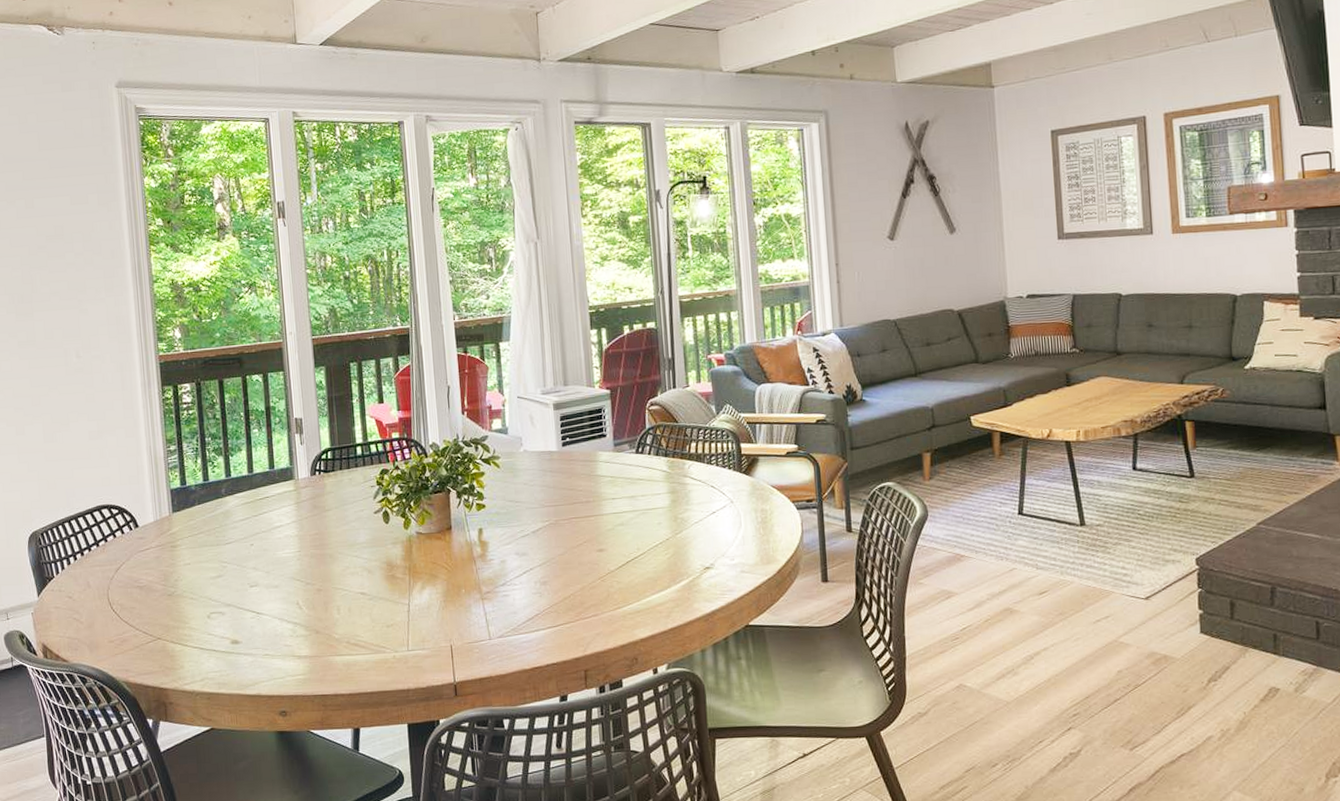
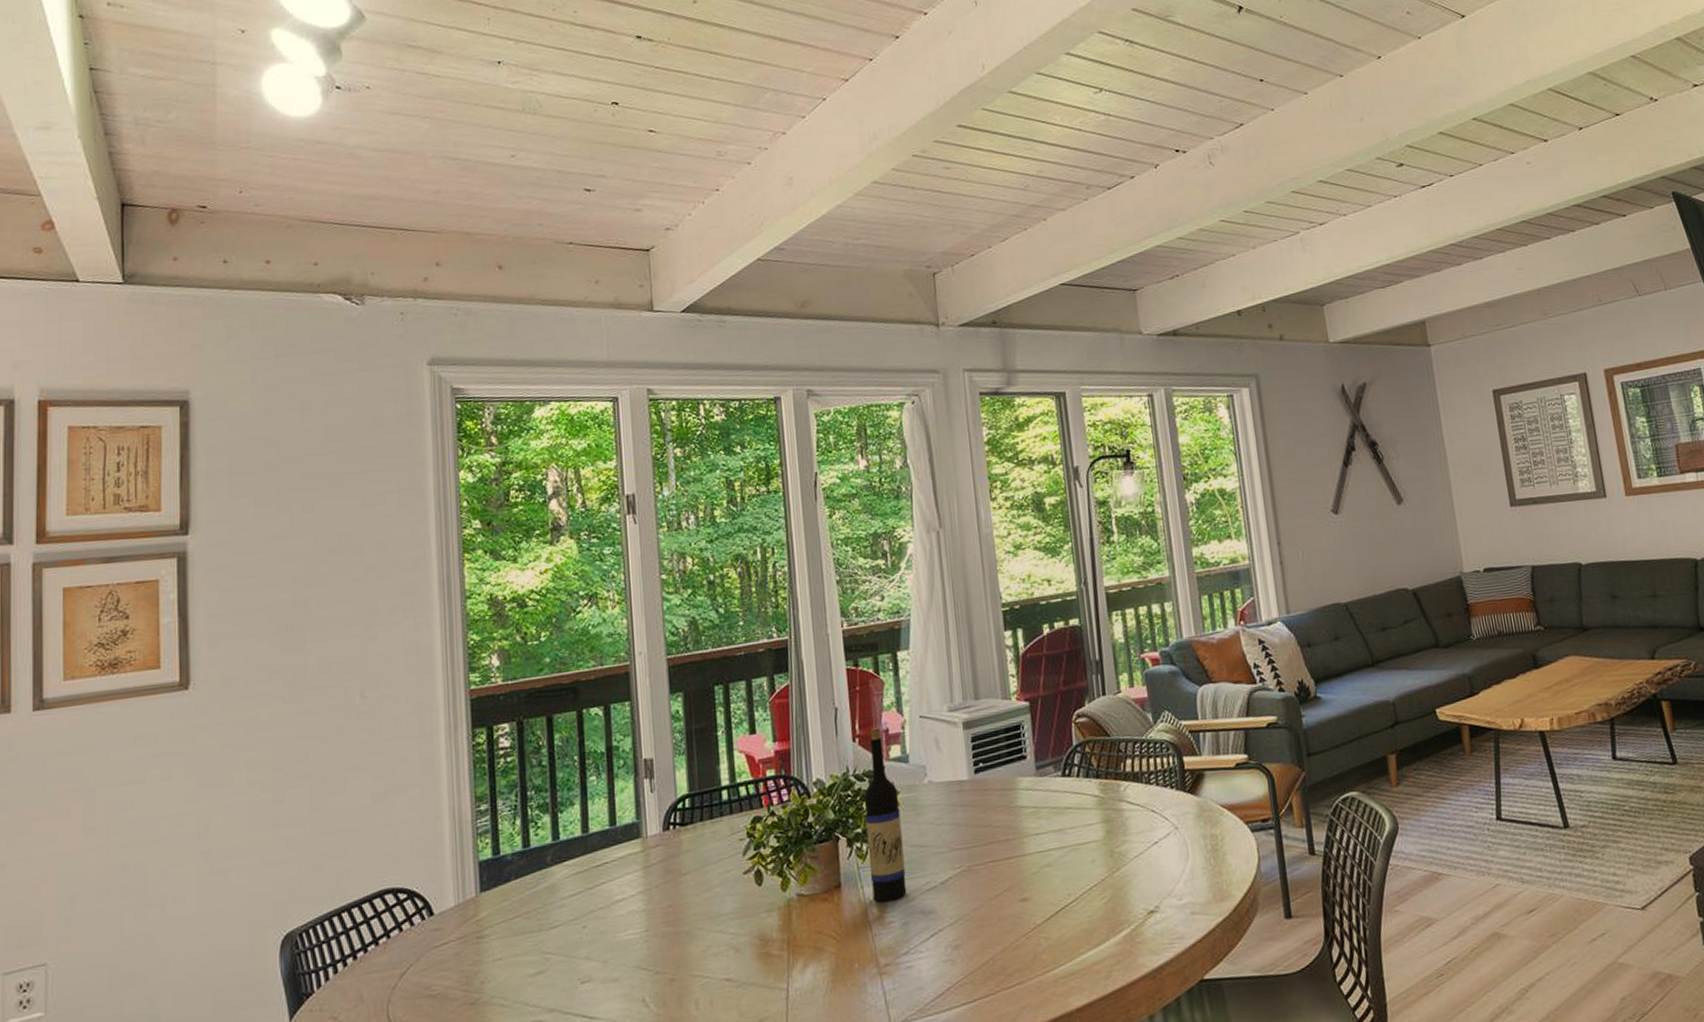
wine bottle: none [471,404,505,543] -> present [864,728,907,902]

